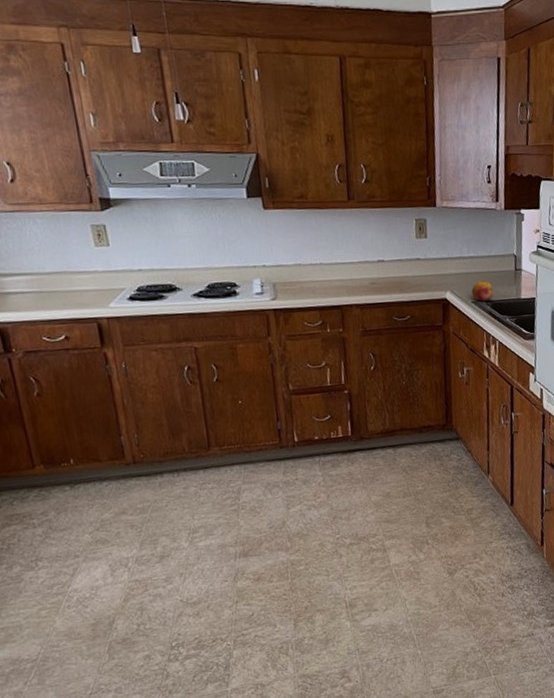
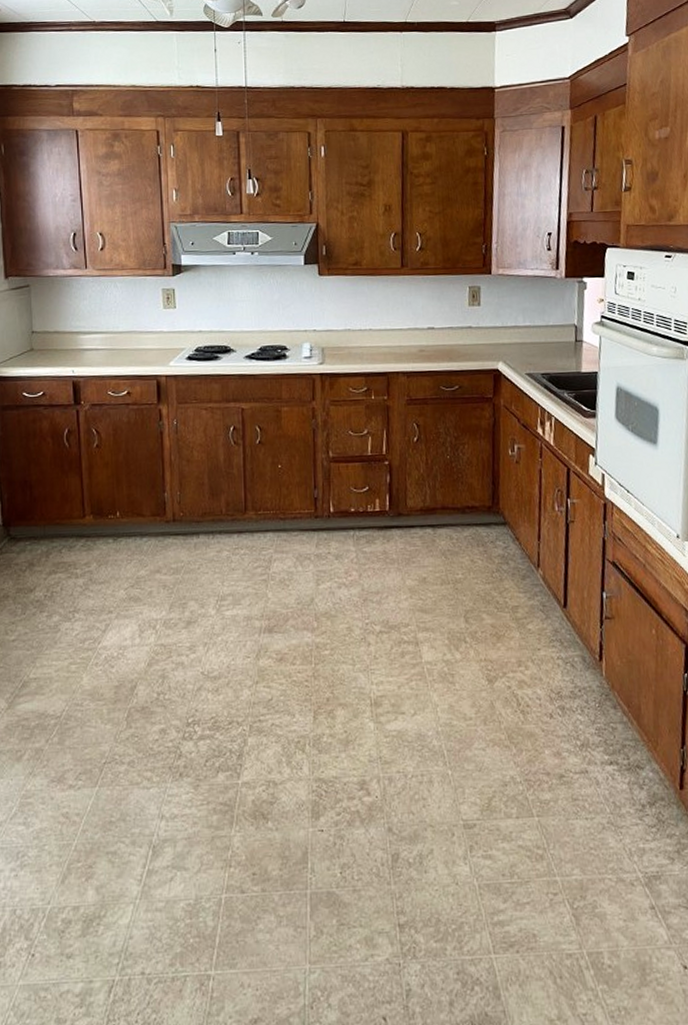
fruit: present [471,280,494,302] -> none [526,351,551,374]

